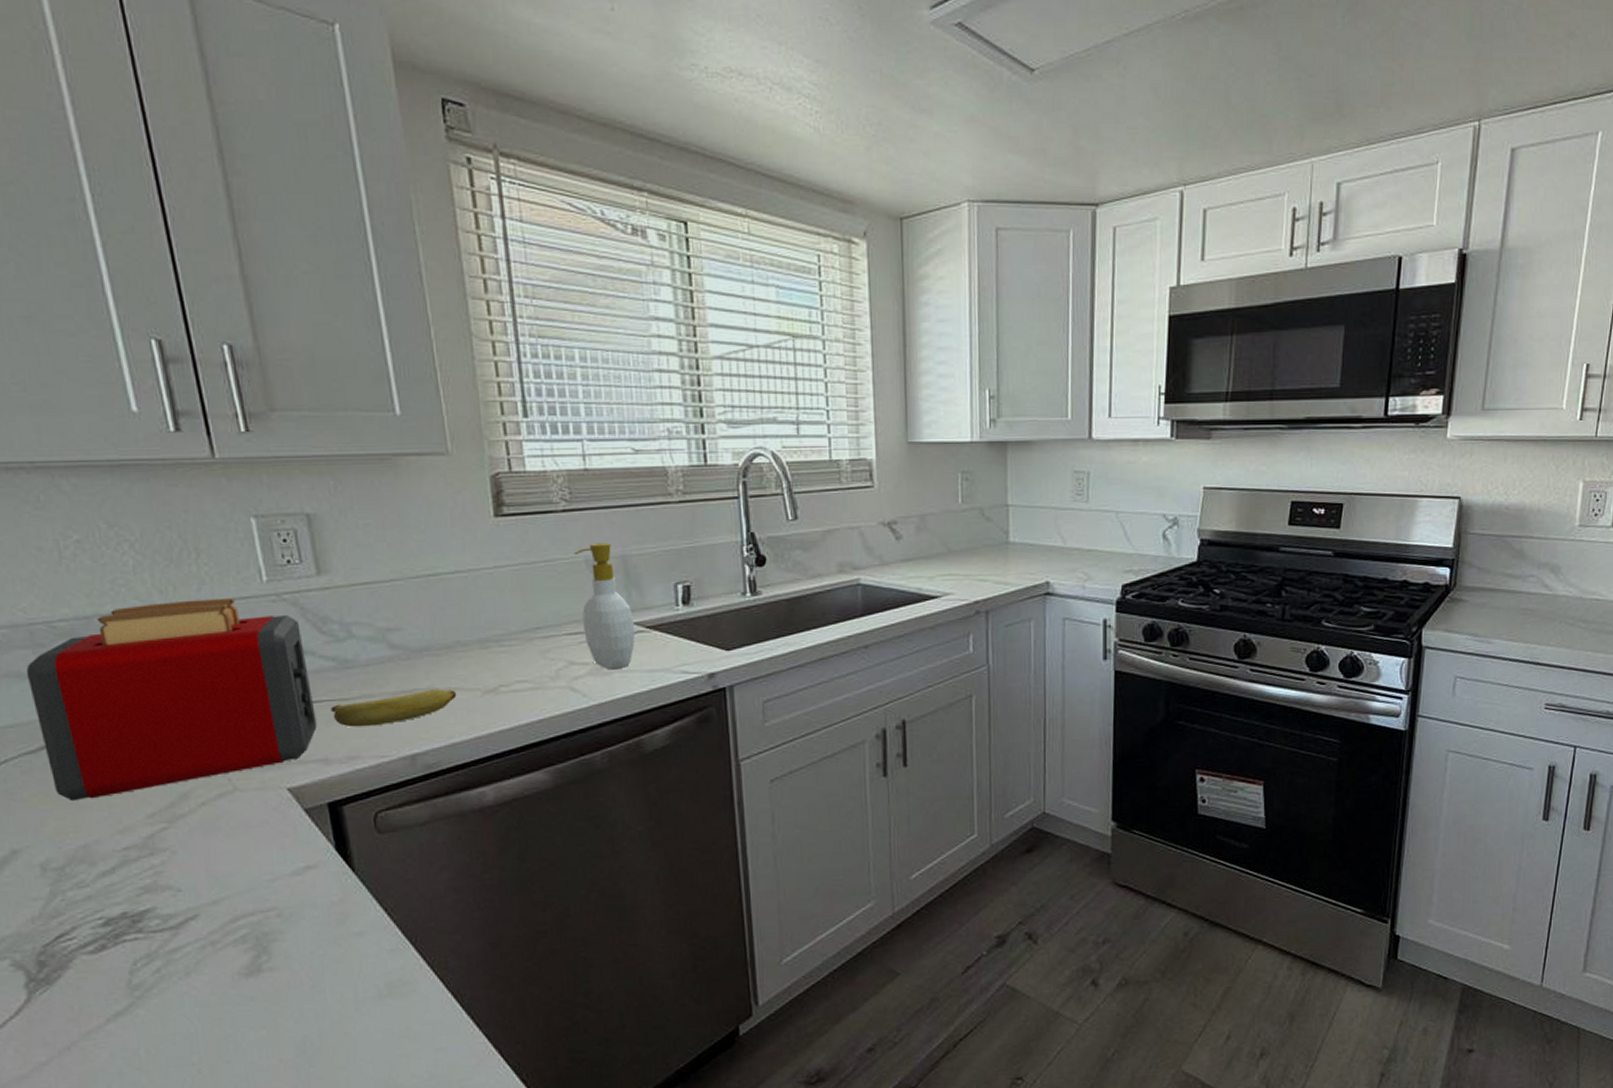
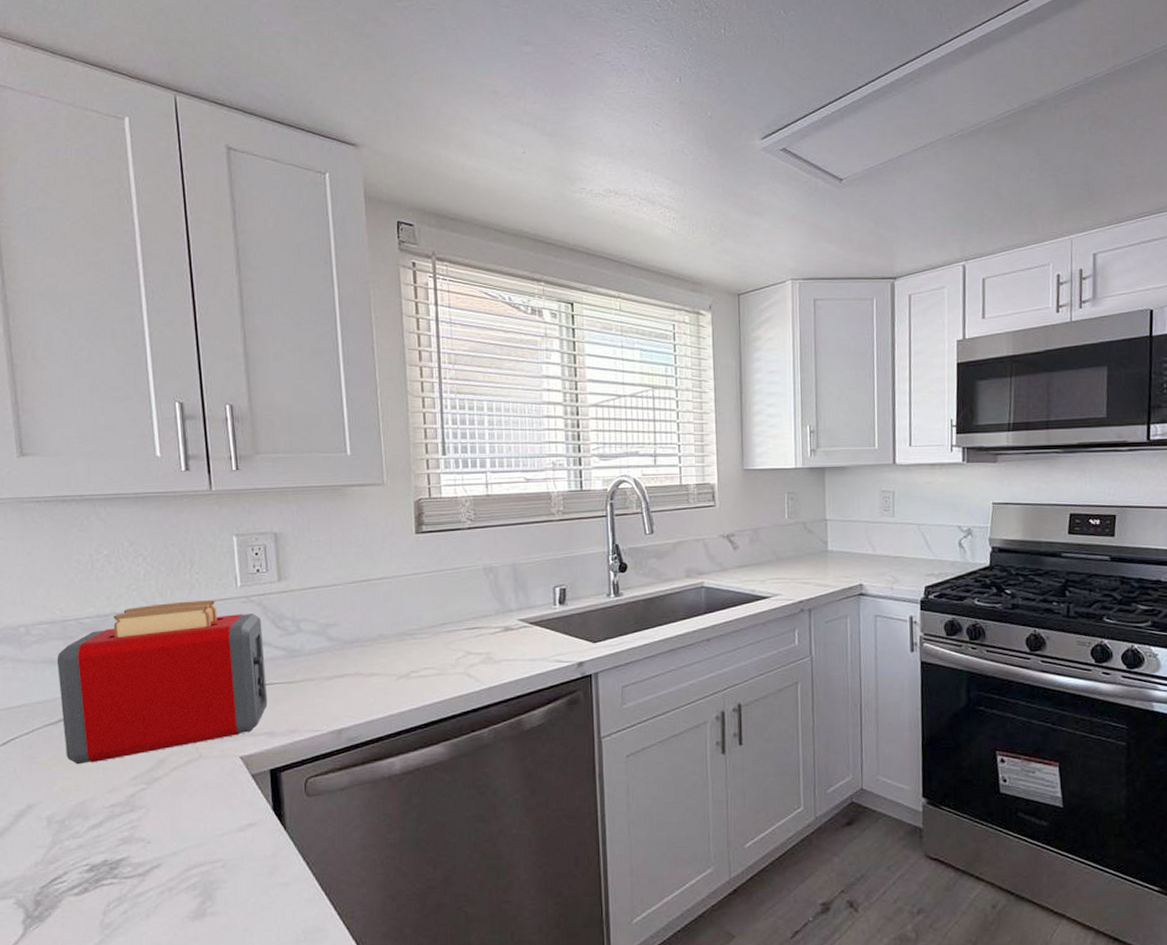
banana: present [330,689,457,728] -> none [279,674,377,706]
soap bottle: present [574,542,635,670] -> none [475,553,520,659]

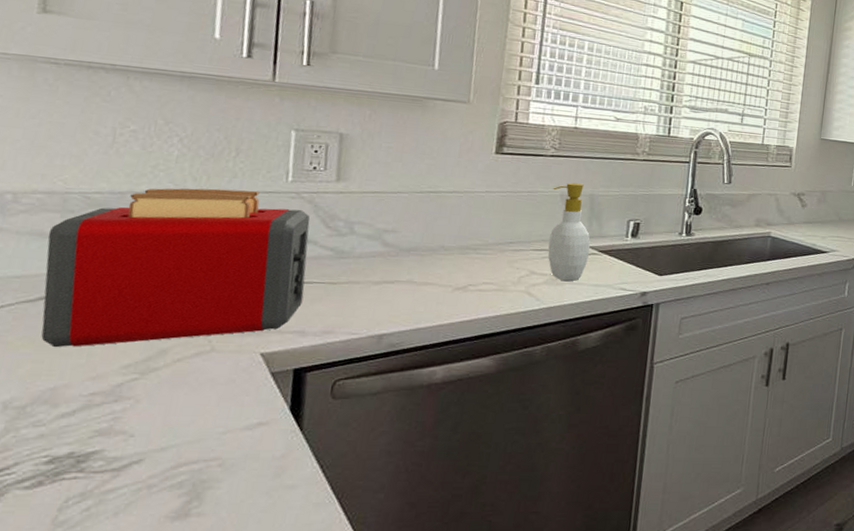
soap bottle: none [475,553,520,659] -> present [547,182,590,282]

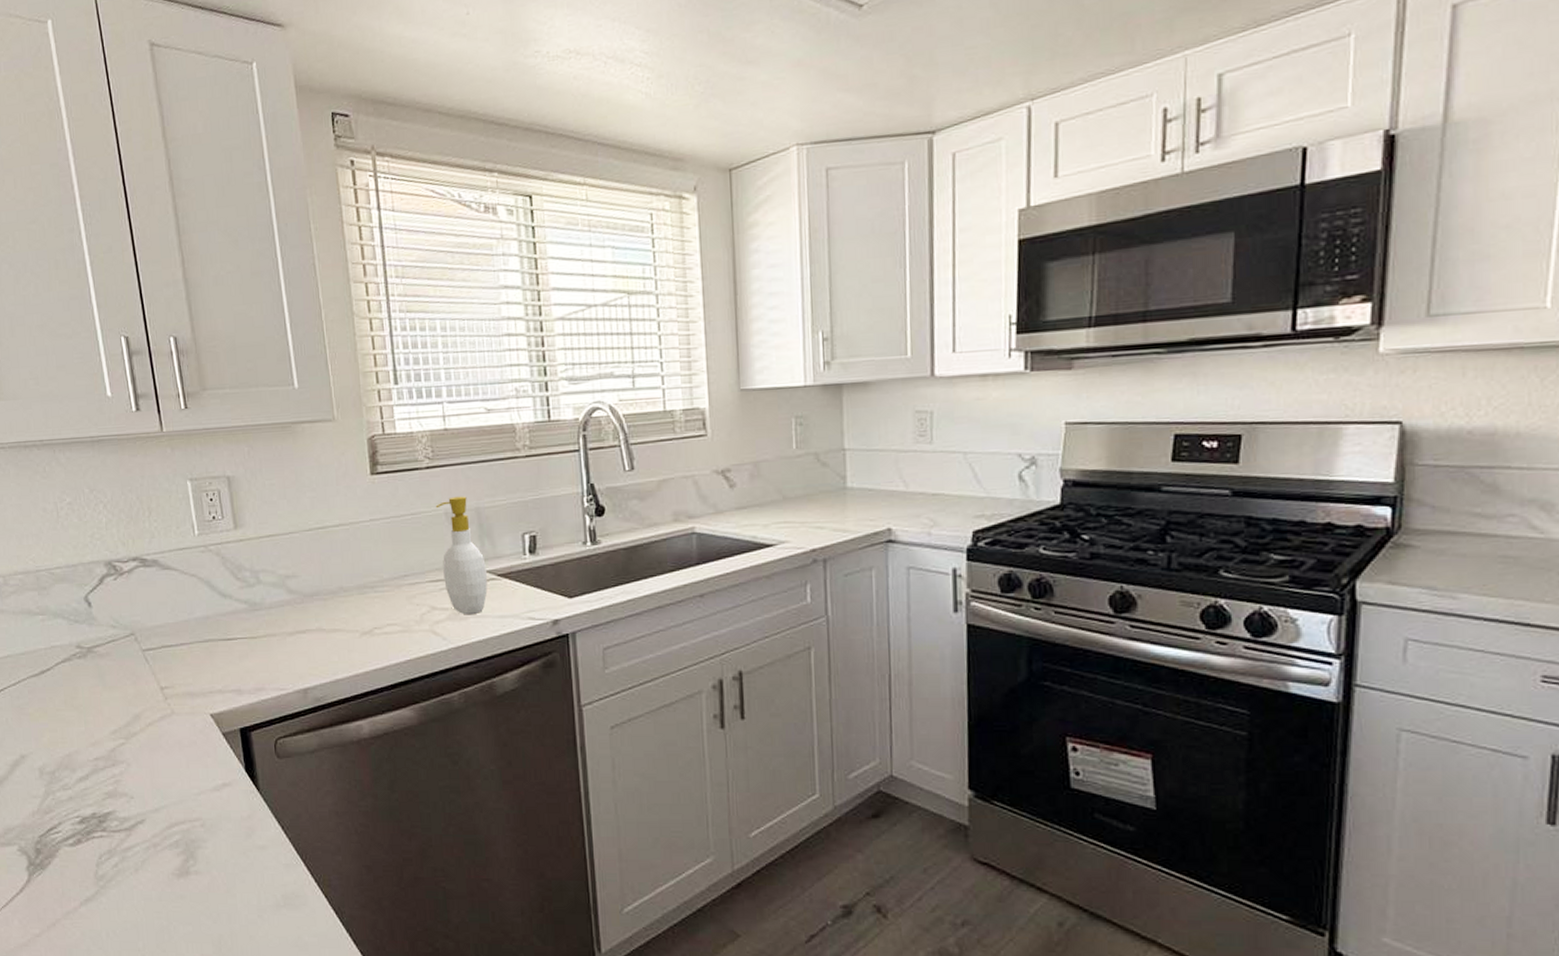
toaster: present [41,188,310,348] -> none [33,548,233,717]

